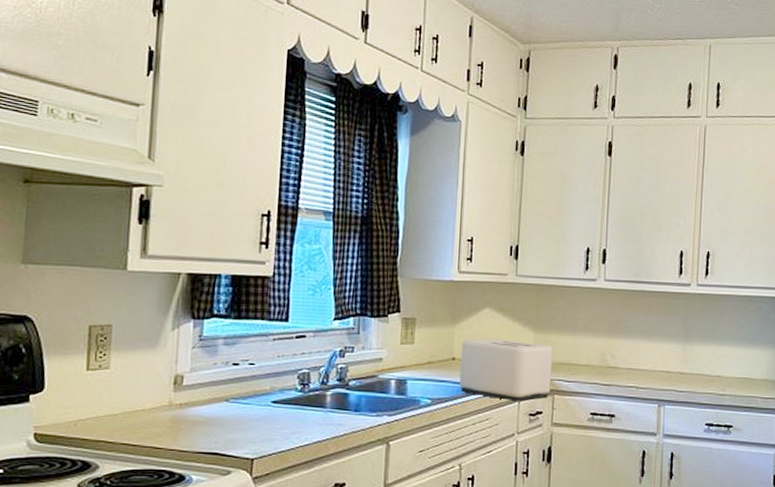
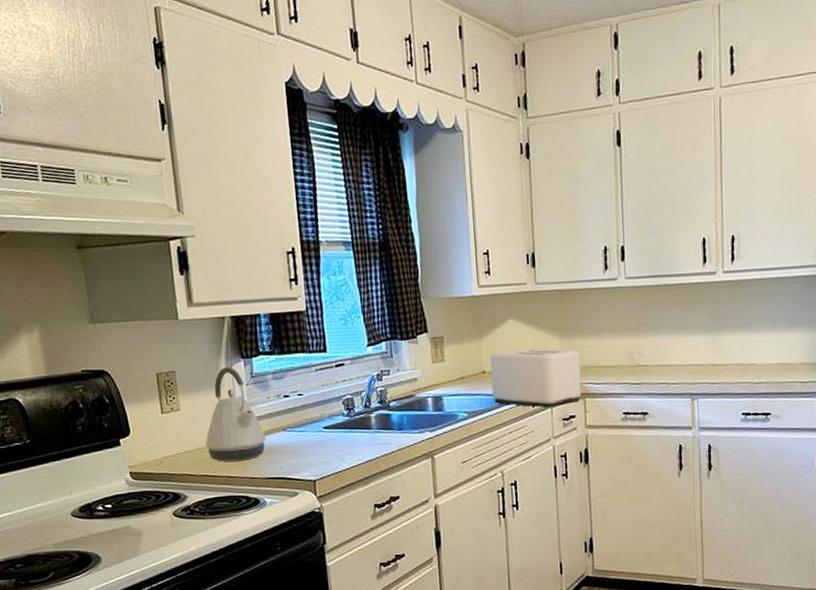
kettle: none [132,326,205,430] -> present [205,367,266,462]

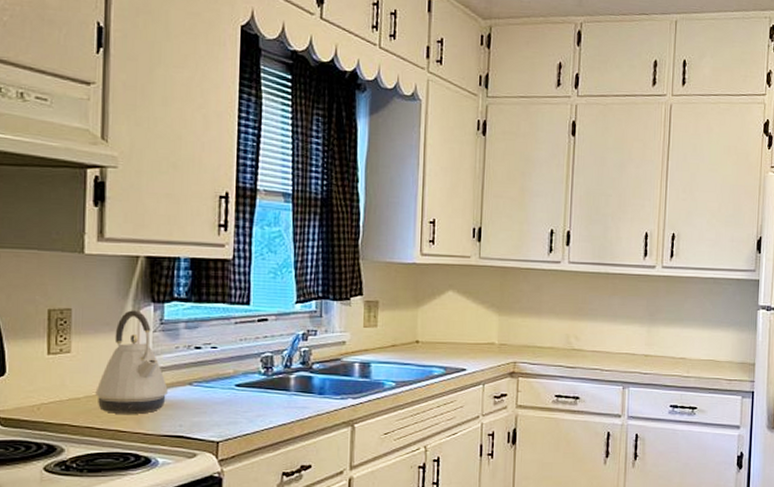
toaster: present [490,348,582,408] -> none [423,321,517,384]

